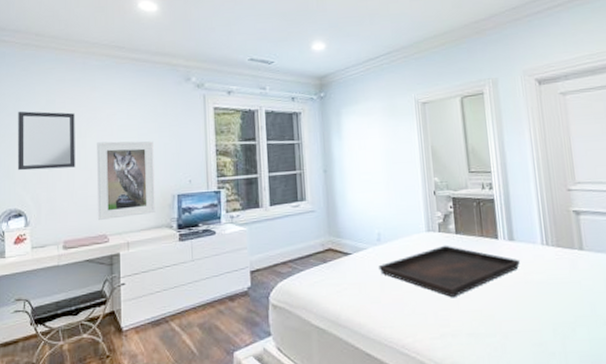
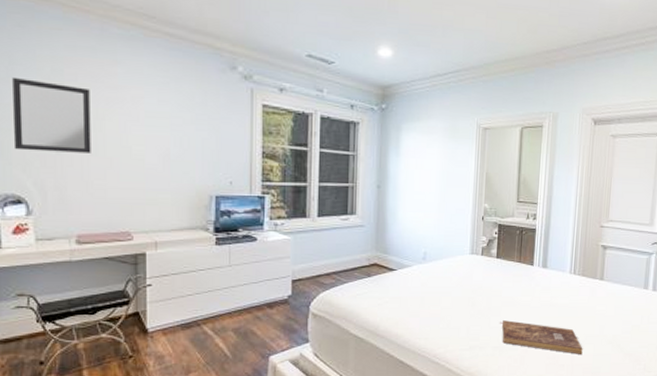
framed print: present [97,141,156,220] -> none [119,127,189,216]
serving tray: present [378,245,520,298] -> none [421,267,549,316]
bible: none [471,302,575,340] -> present [500,320,583,354]

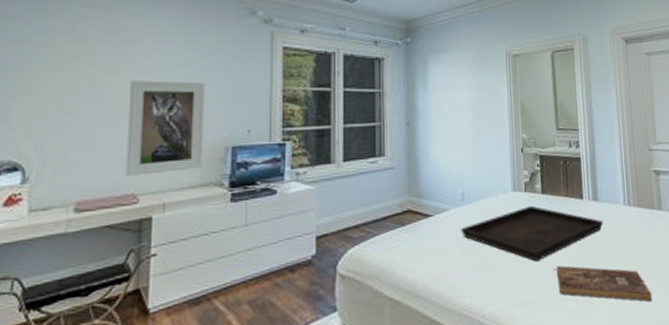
home mirror: present [12,76,91,153] -> none [16,37,103,113]
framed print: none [119,127,189,216] -> present [126,80,205,176]
serving tray: none [421,267,549,316] -> present [461,205,603,262]

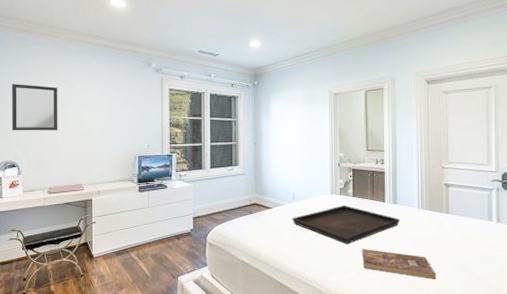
home mirror: none [16,37,103,113] -> present [11,83,58,131]
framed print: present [126,80,205,176] -> none [75,111,121,173]

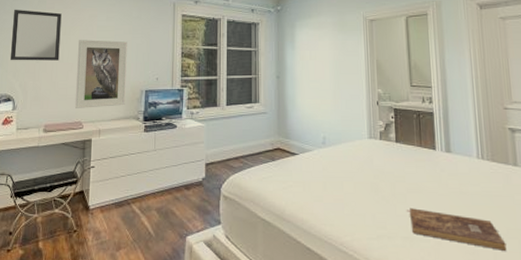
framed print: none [75,111,121,173] -> present [75,40,127,108]
serving tray: present [292,205,400,245] -> none [322,152,456,202]

